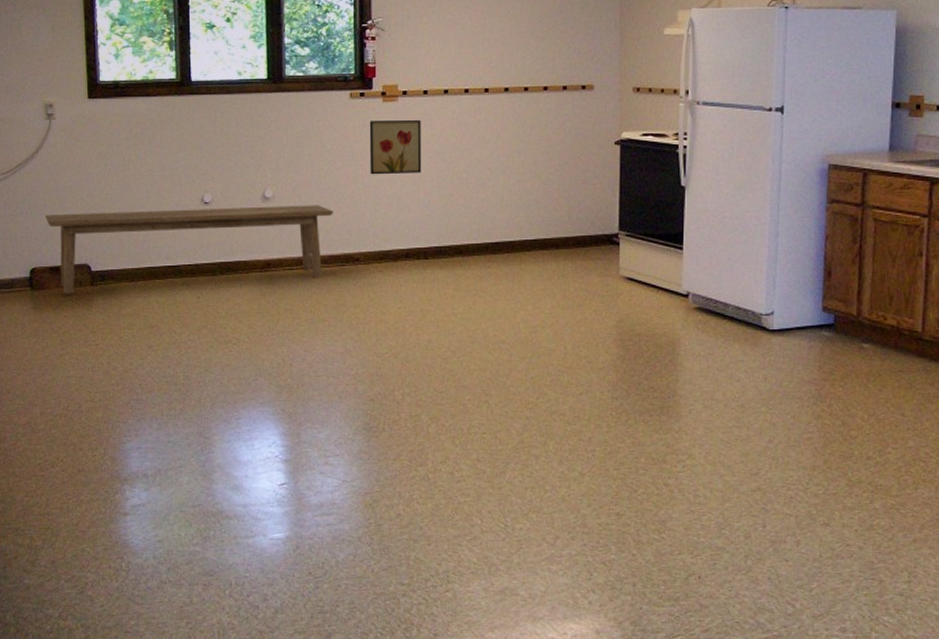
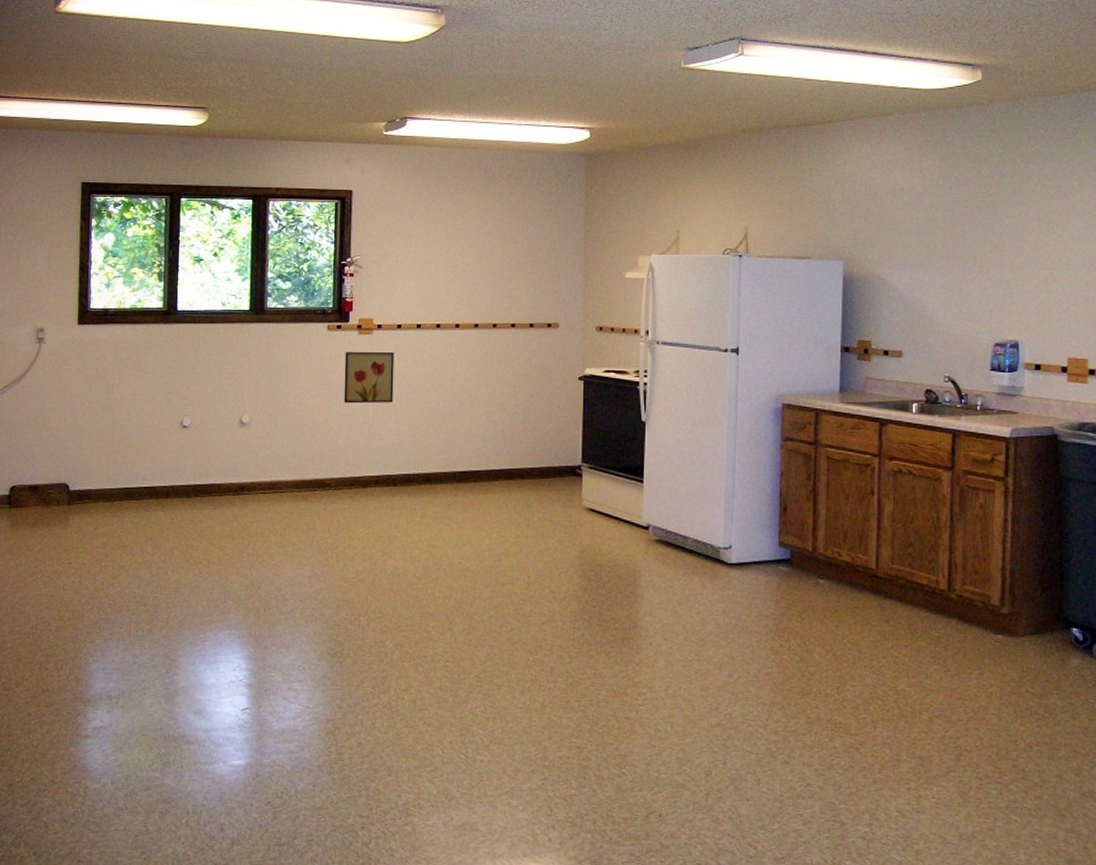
bench: present [45,205,333,294] -> none [29,430,307,512]

